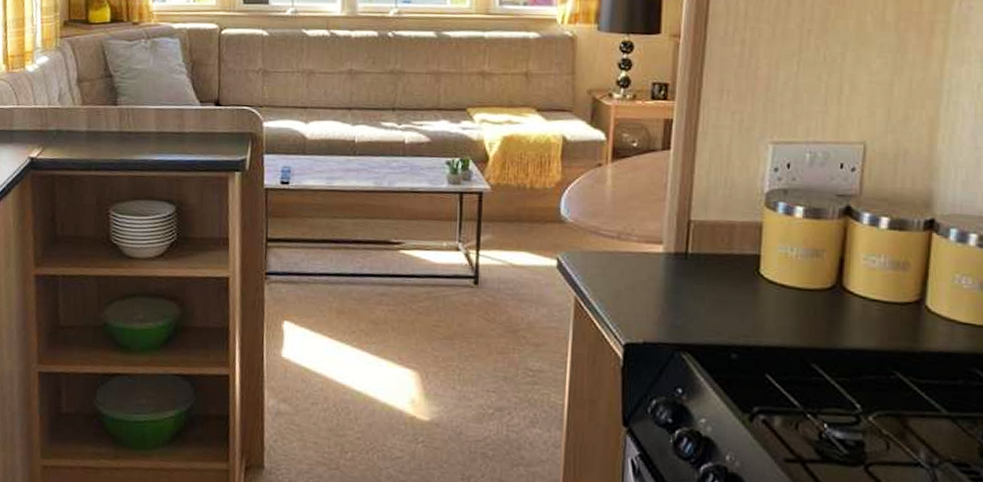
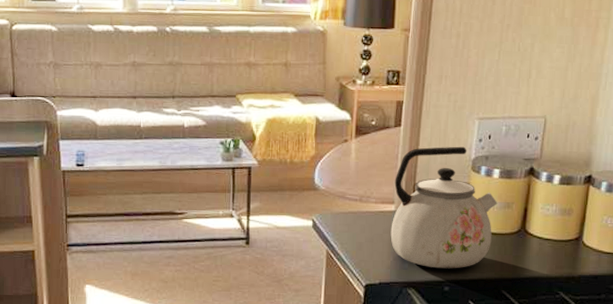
kettle: none [657,176,802,331] -> present [390,146,498,269]

